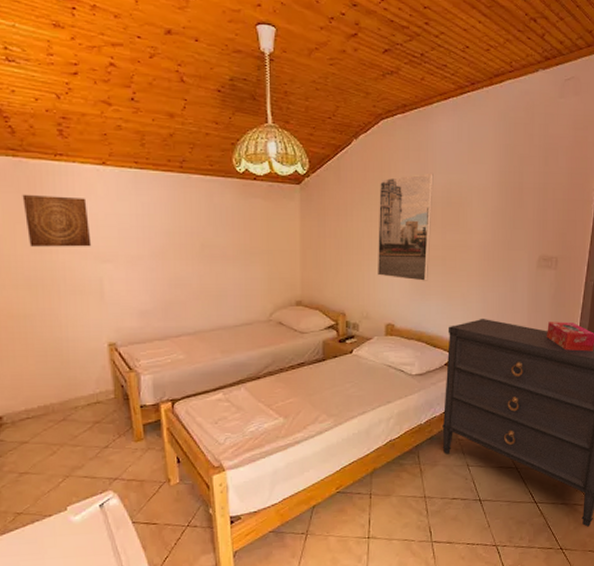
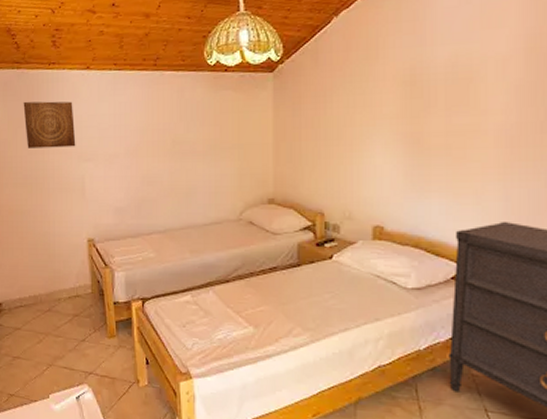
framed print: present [377,173,434,281] -> none [361,45,434,175]

